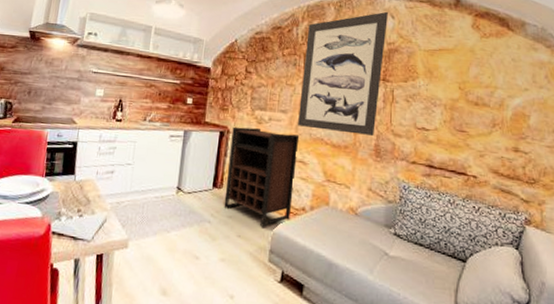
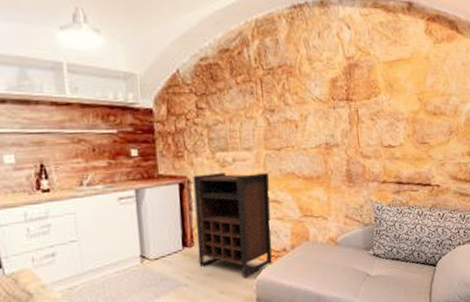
wall art: present [298,11,388,136] -> none [260,21,345,163]

